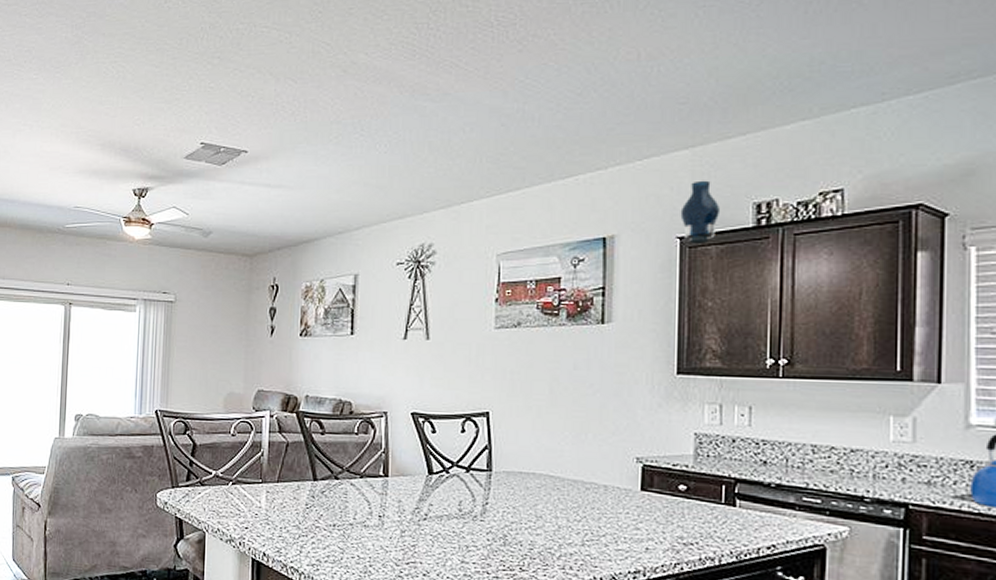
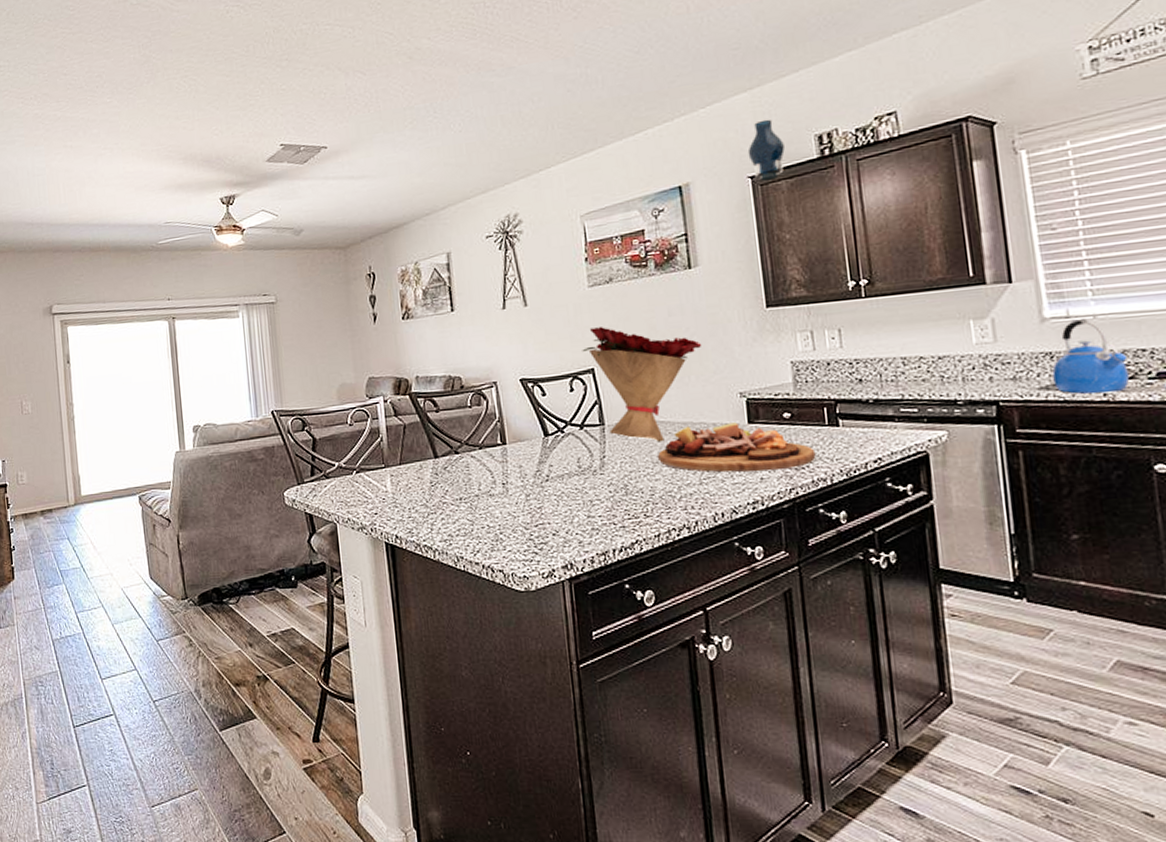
flower bouquet: none [479,371,605,495] -> present [582,327,702,441]
food platter: none [543,484,707,543] -> present [658,422,816,473]

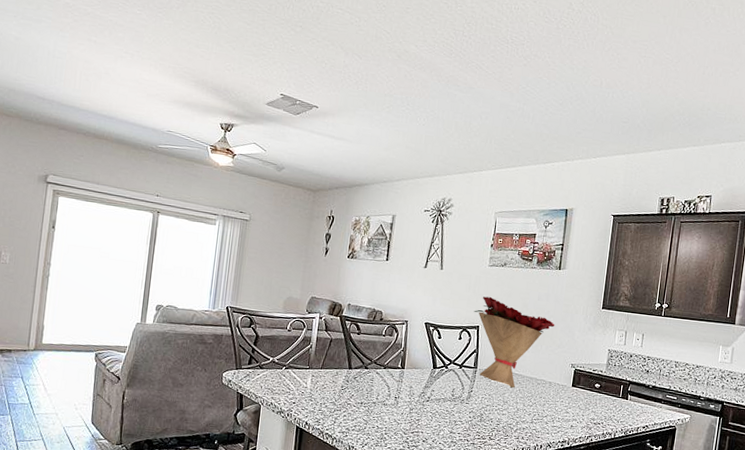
food platter: present [658,422,816,473] -> none [508,380,609,423]
vase: present [747,119,785,181] -> none [615,177,640,222]

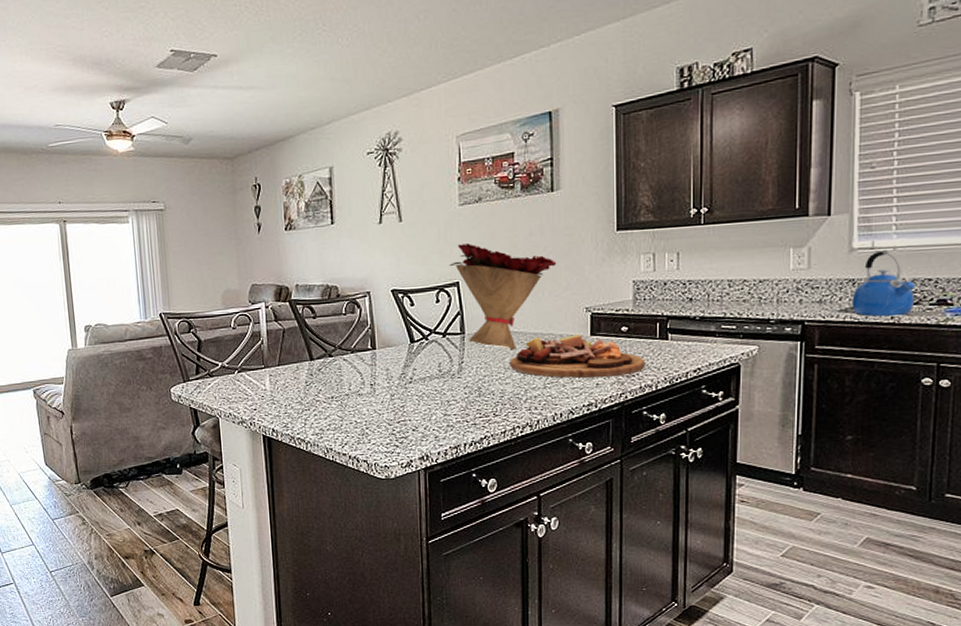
food platter: none [508,380,609,423] -> present [510,334,646,379]

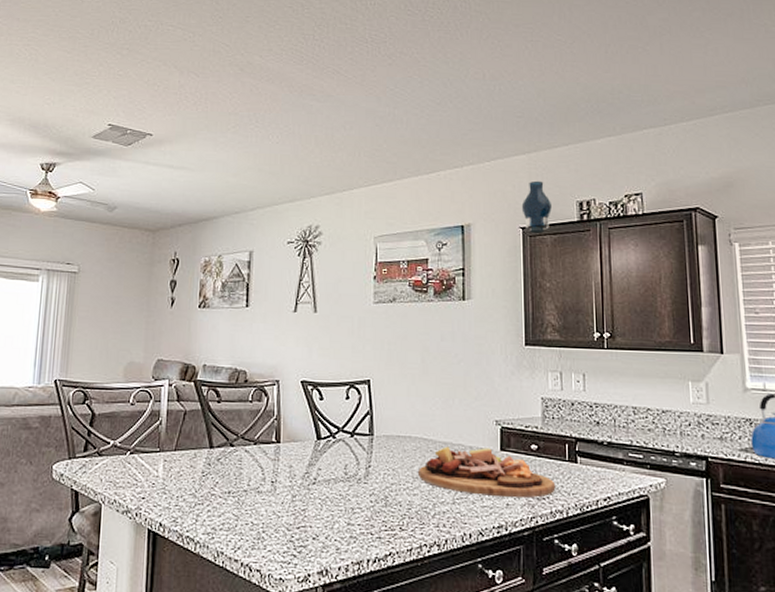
flower bouquet: present [449,243,557,349] -> none [361,342,468,457]
vase: none [615,49,648,110] -> present [521,180,552,233]

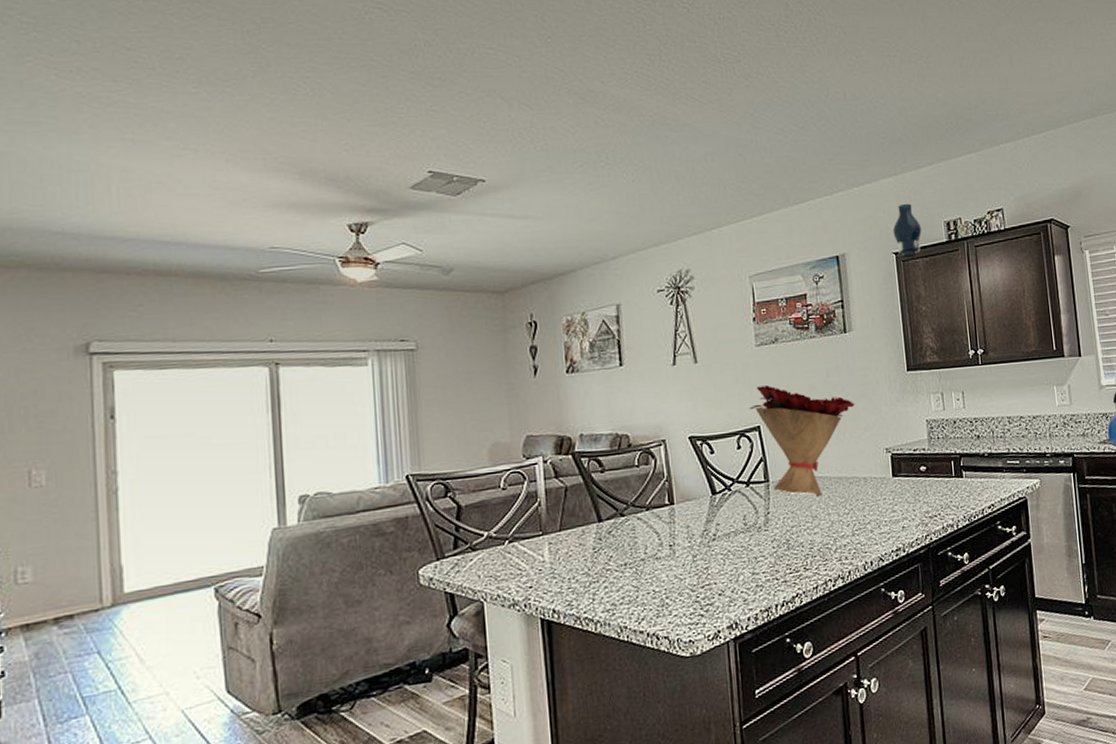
flower bouquet: none [361,342,468,457] -> present [749,385,855,496]
food platter: present [418,446,556,499] -> none [817,476,946,524]

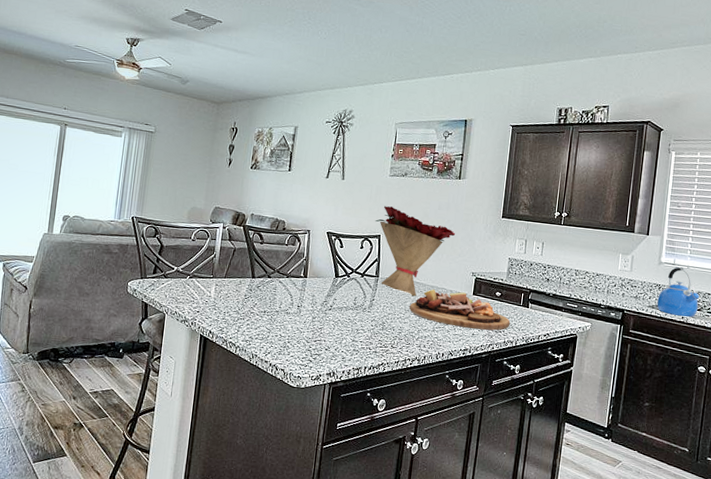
food platter: none [817,476,946,524] -> present [409,289,511,331]
vase: present [892,203,922,258] -> none [514,88,538,132]

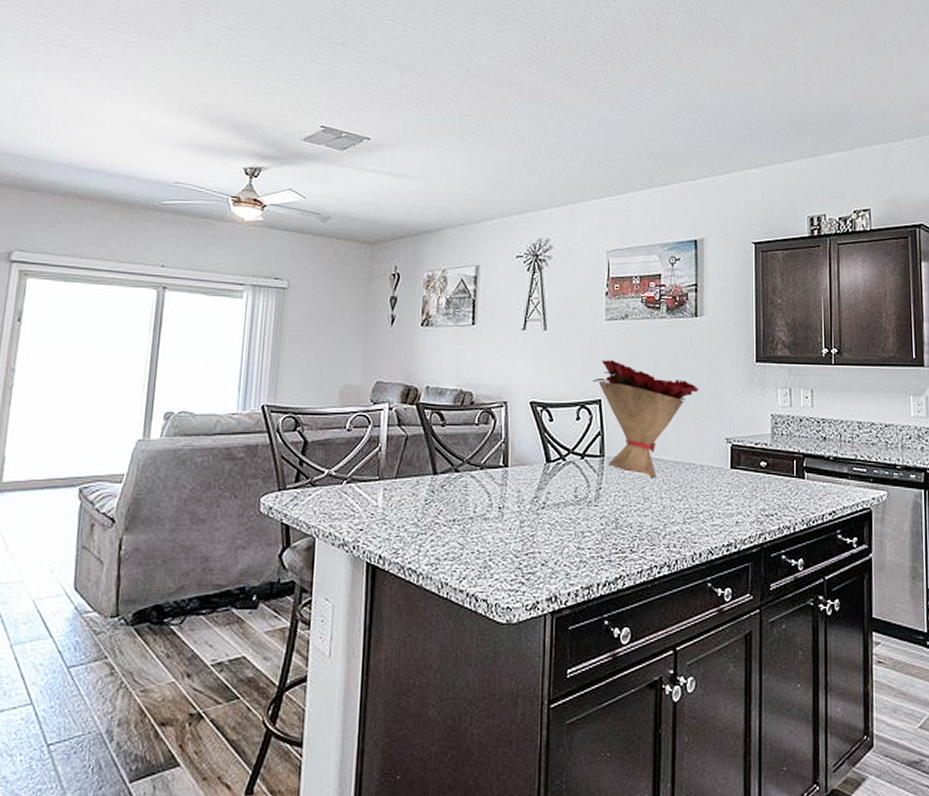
food platter: present [409,289,511,331] -> none [649,466,784,516]

